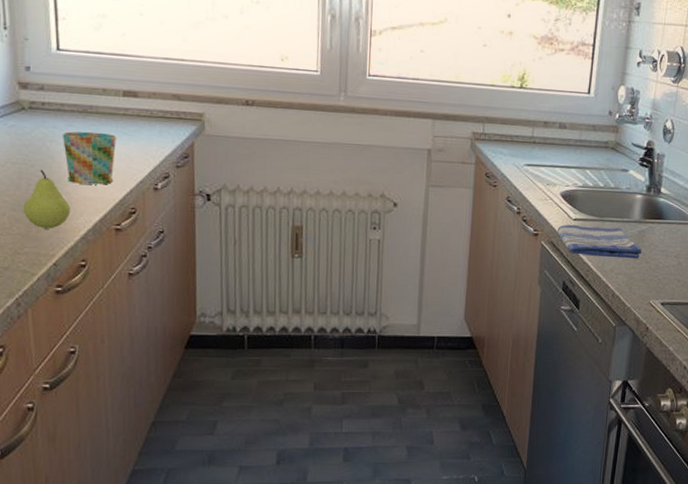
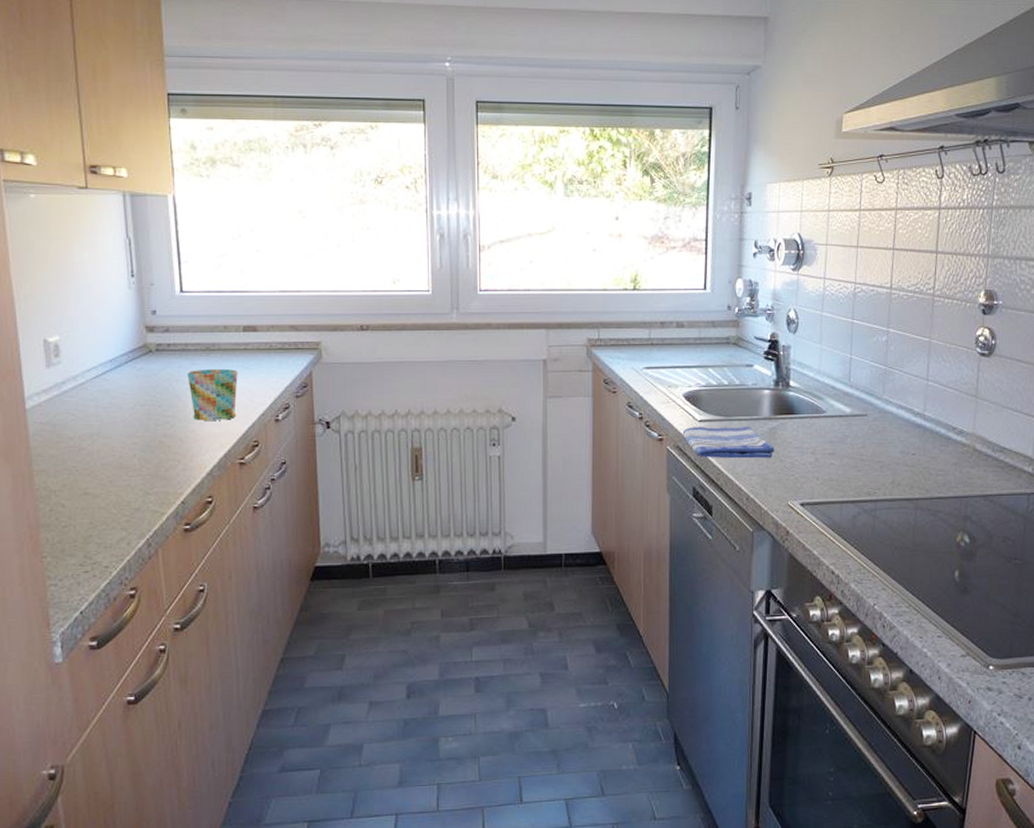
fruit: present [23,170,71,229] -> none [152,410,197,467]

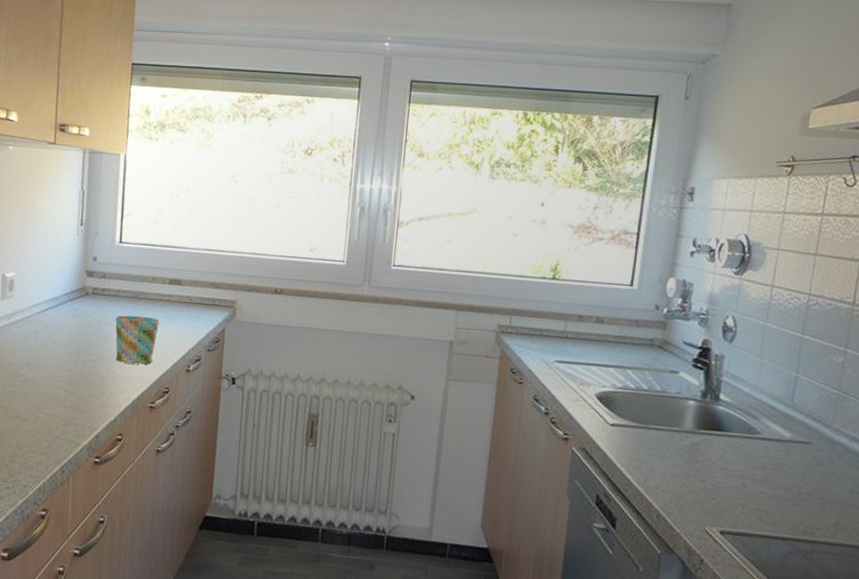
dish towel: present [682,426,775,459] -> none [590,429,696,476]

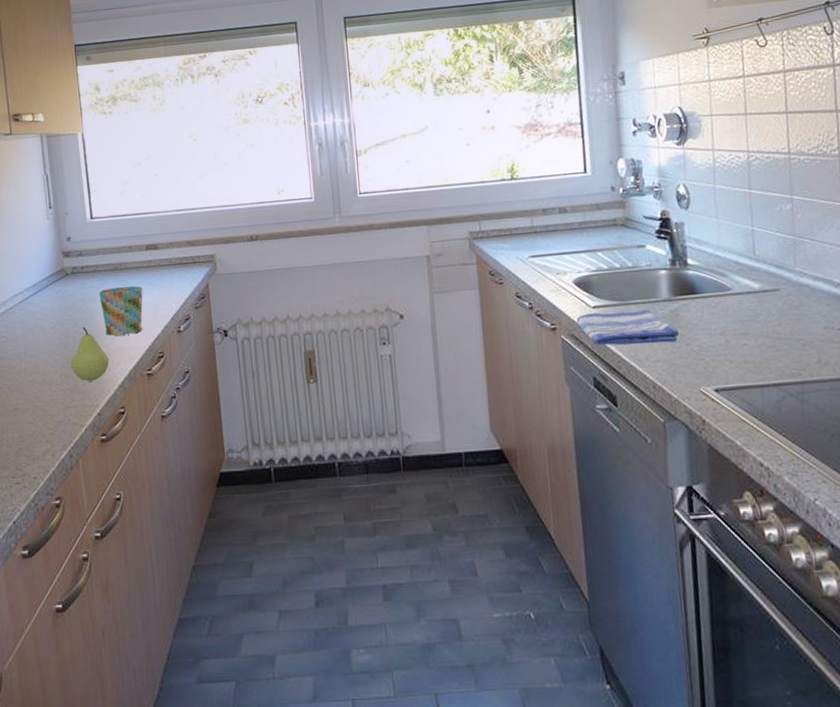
fruit: none [76,349,116,403] -> present [71,327,110,381]
dish towel: none [590,429,696,476] -> present [576,310,680,346]

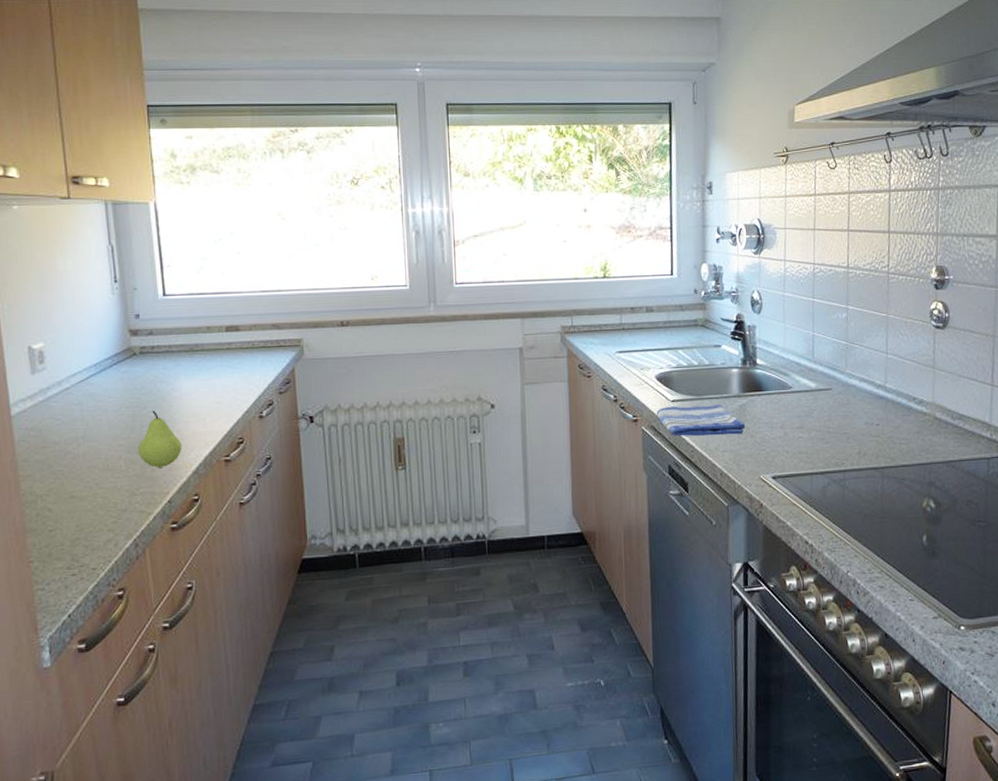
mug: present [99,286,143,336] -> none [172,368,222,420]

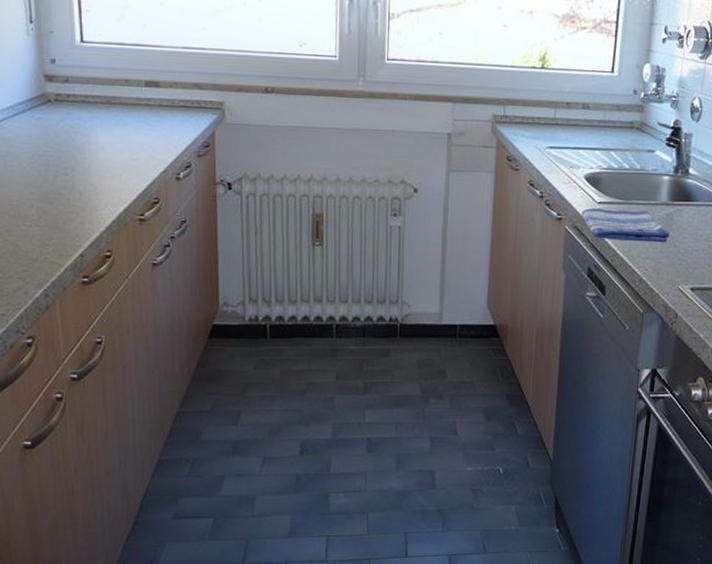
fruit: present [138,411,183,468] -> none [50,162,96,220]

